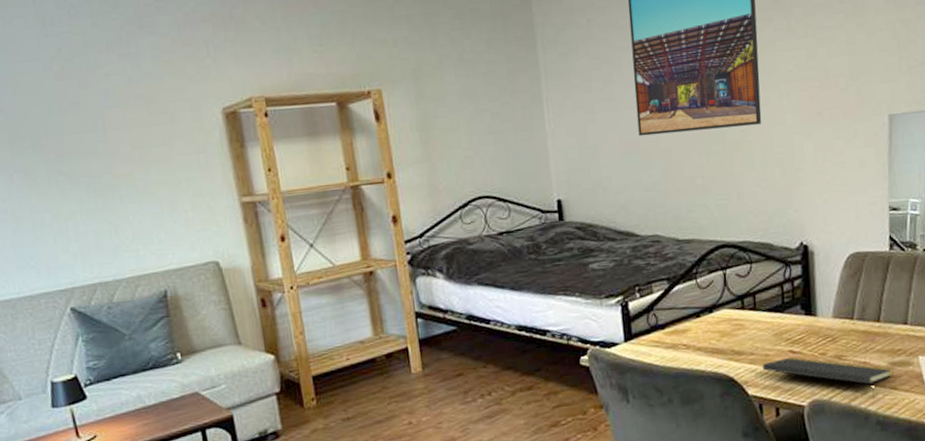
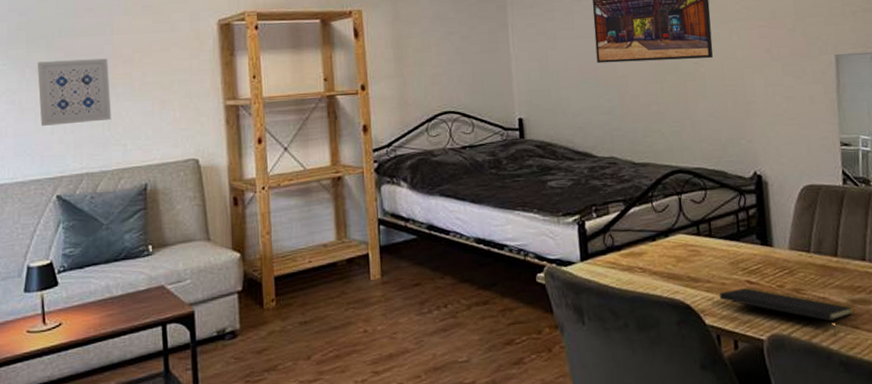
wall art: none [26,157,118,235] -> present [38,58,111,126]

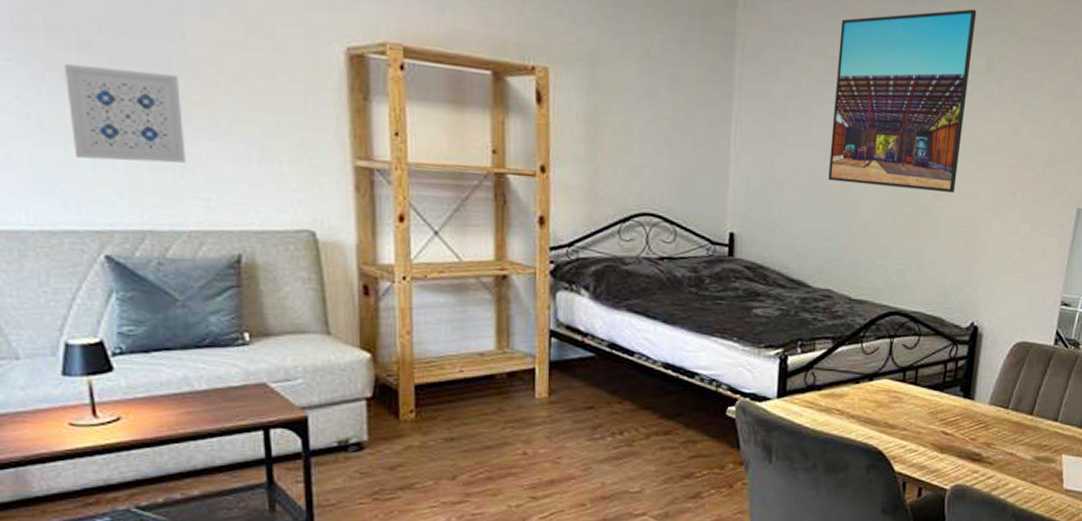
notepad: present [719,288,855,336] -> none [912,438,1037,490]

